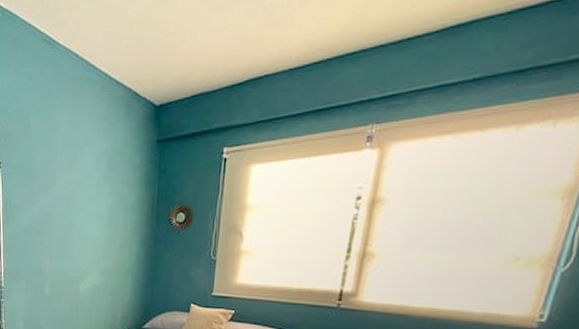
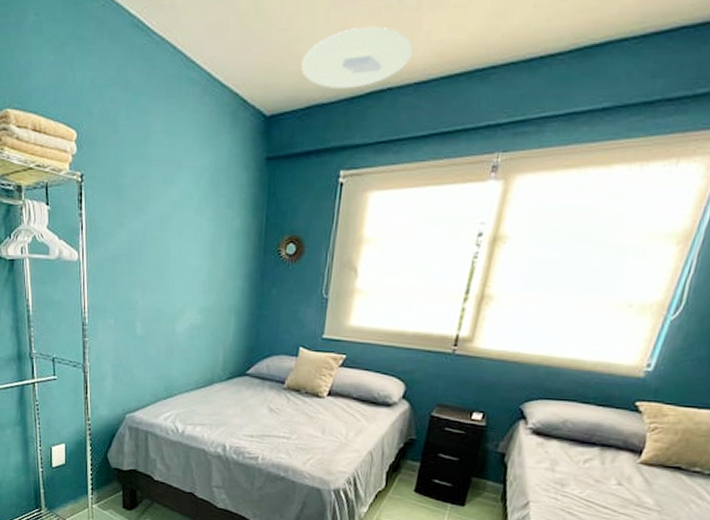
ceiling light: none [186,24,287,79] -> present [301,26,413,88]

